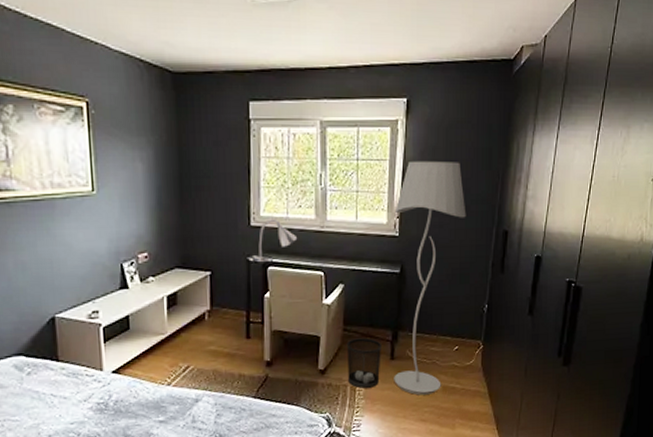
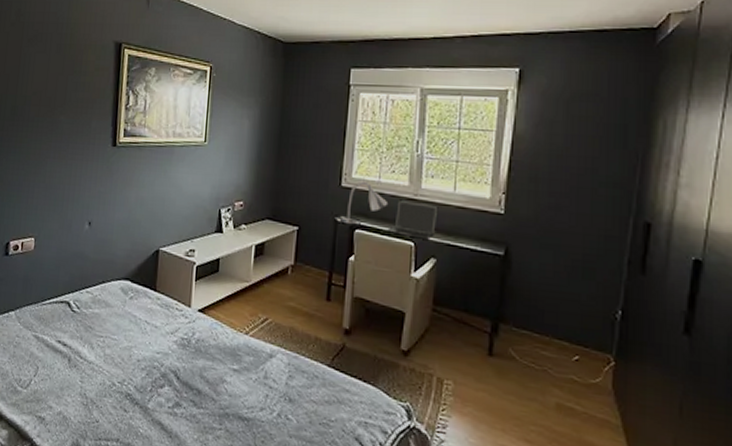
laptop: none [298,234,342,268] -> present [387,201,437,239]
waste bin: present [346,338,381,388] -> none [435,322,477,385]
floor lamp: present [394,160,466,395] -> none [491,133,592,410]

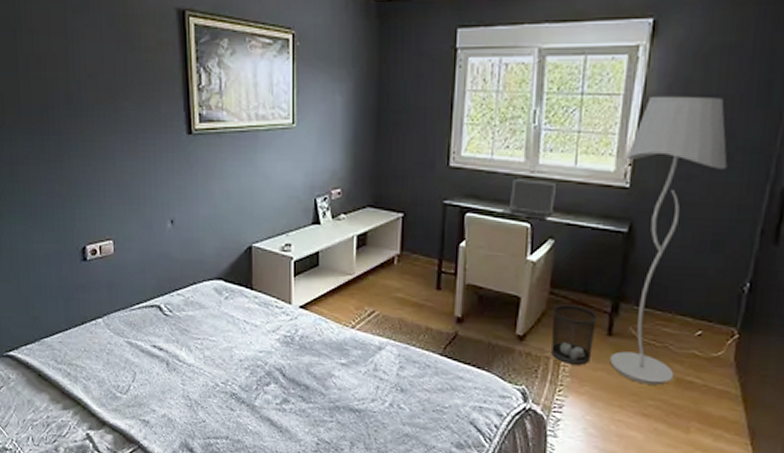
table lamp: present [334,181,389,226] -> none [443,159,502,208]
waste bin: none [435,322,477,385] -> present [551,304,597,365]
floor lamp: none [491,133,592,410] -> present [610,95,728,385]

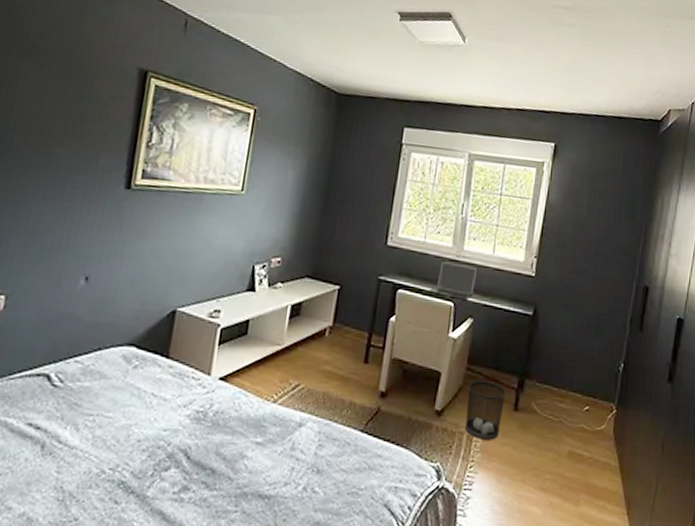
floor lamp: present [610,95,728,385] -> none [515,203,607,459]

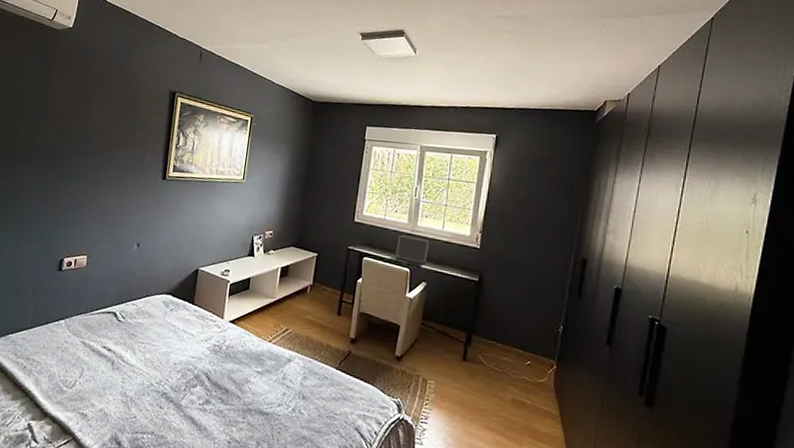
waste bin: present [465,380,506,440] -> none [421,333,455,384]

